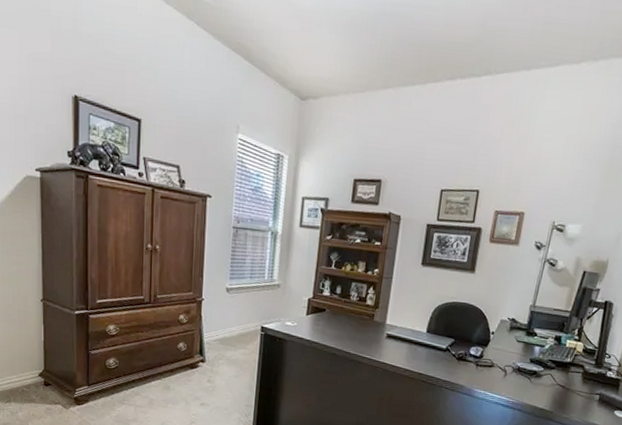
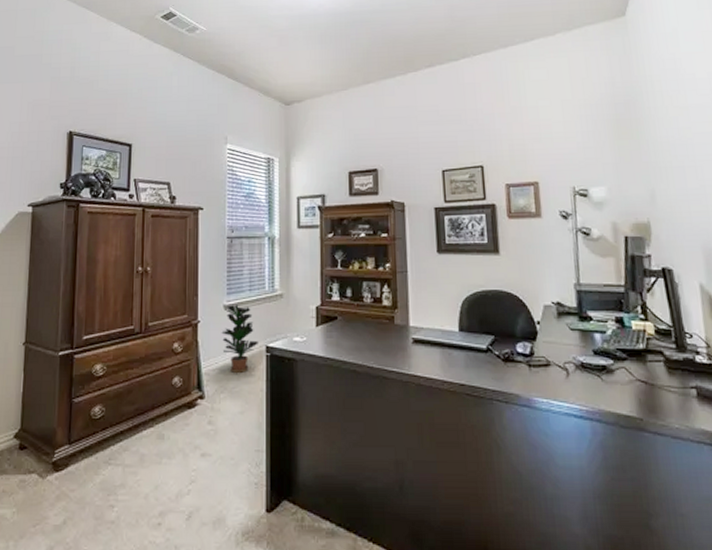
potted plant: none [222,288,255,346] -> present [221,305,258,373]

